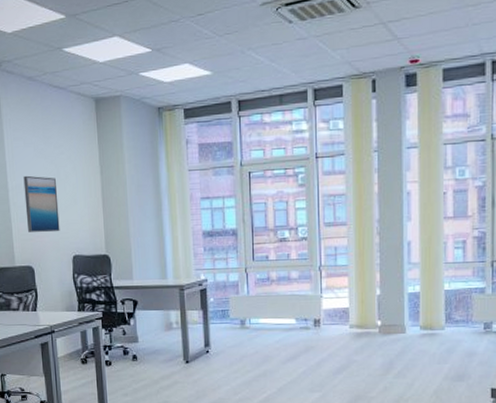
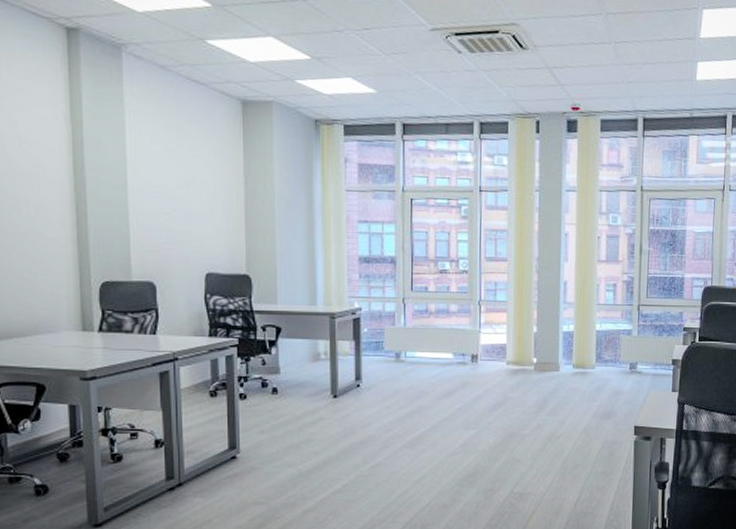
wall art: present [23,175,60,233] -> none [148,177,192,245]

